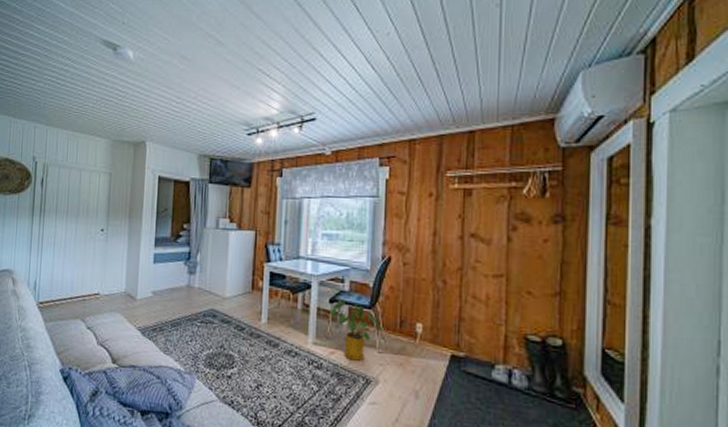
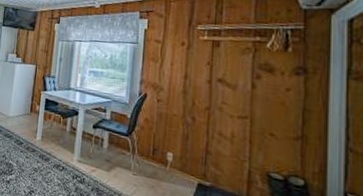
house plant: present [330,300,382,361] -> none [93,126,137,180]

